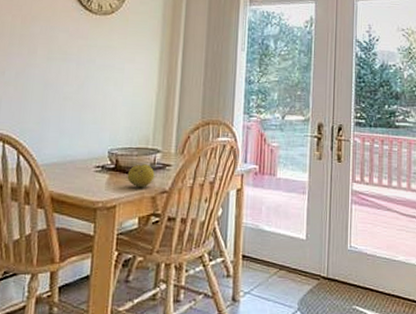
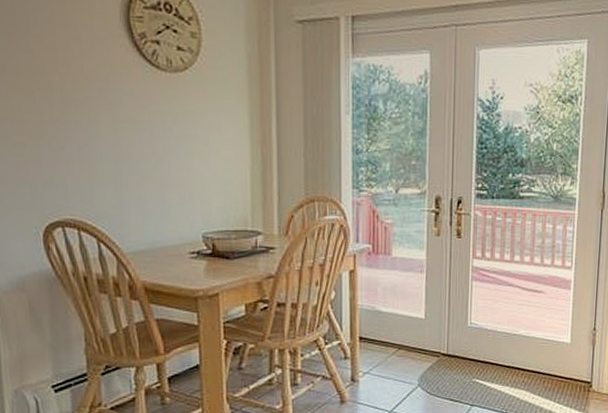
fruit: present [127,164,155,188] -> none [227,248,258,274]

